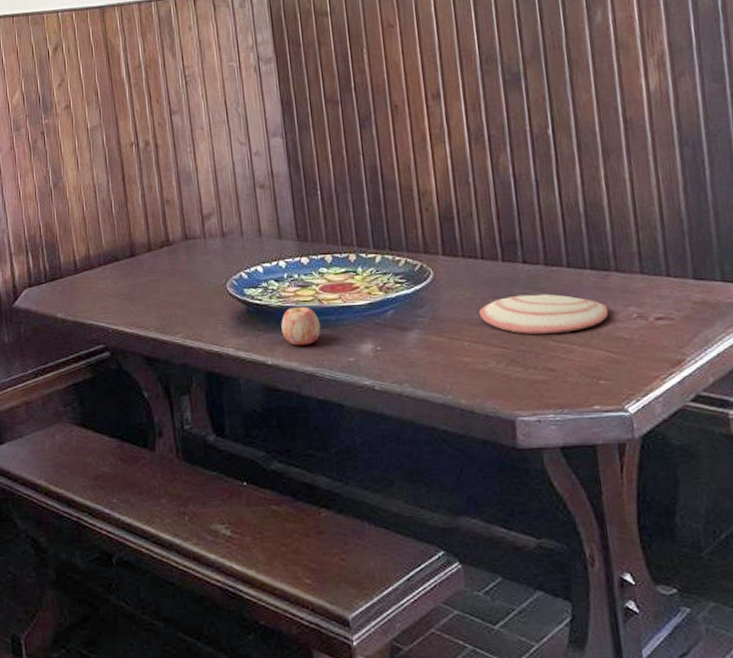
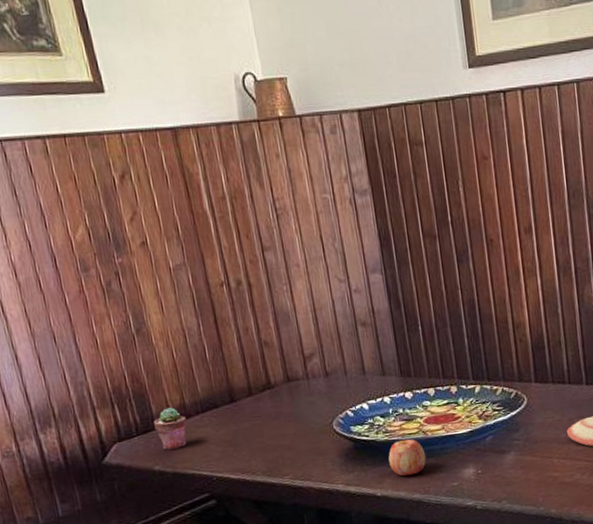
potted succulent: none [61,258,90,299] -> present [154,407,187,450]

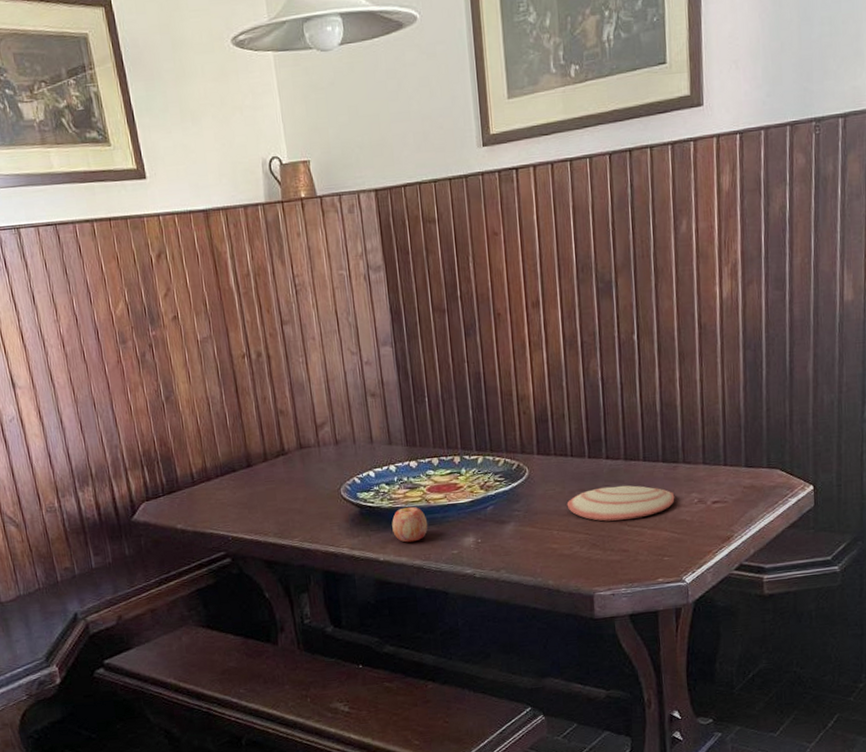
potted succulent: present [154,407,187,450] -> none [178,470,208,510]

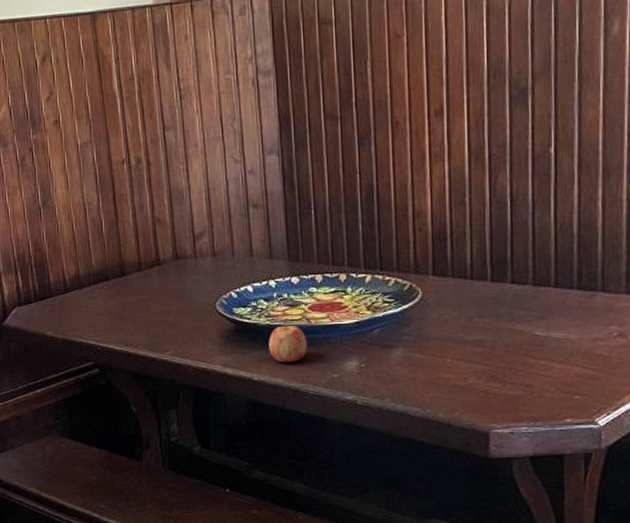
plate: present [566,485,675,521] -> none [463,313,590,352]

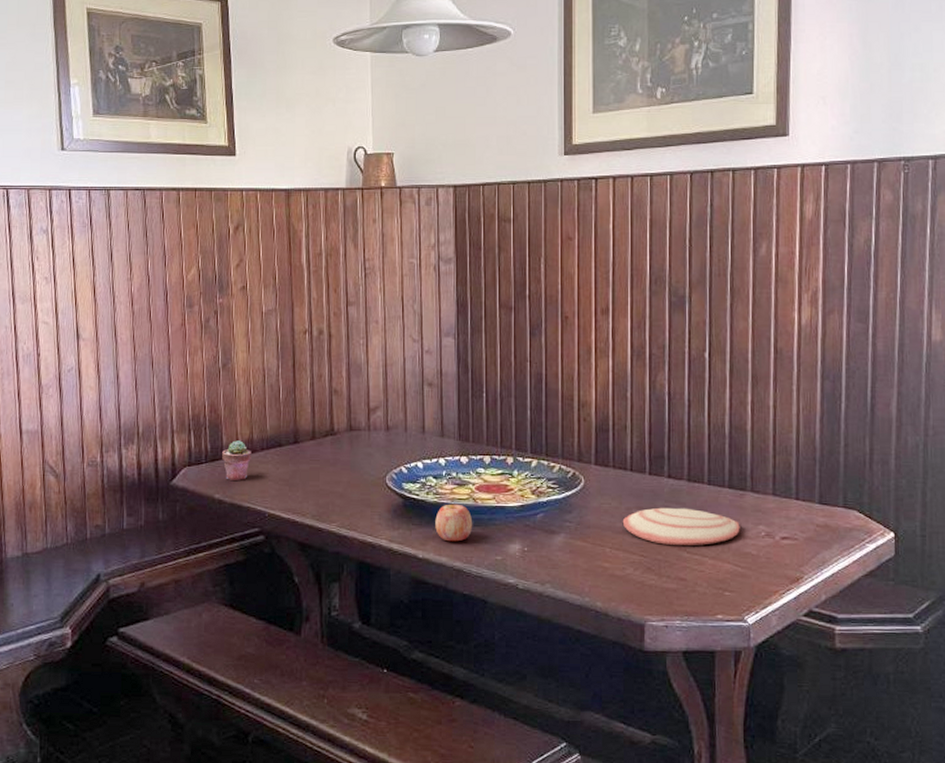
potted succulent: none [50,277,80,317] -> present [222,440,251,480]
plate: none [463,313,590,352] -> present [622,507,740,545]

